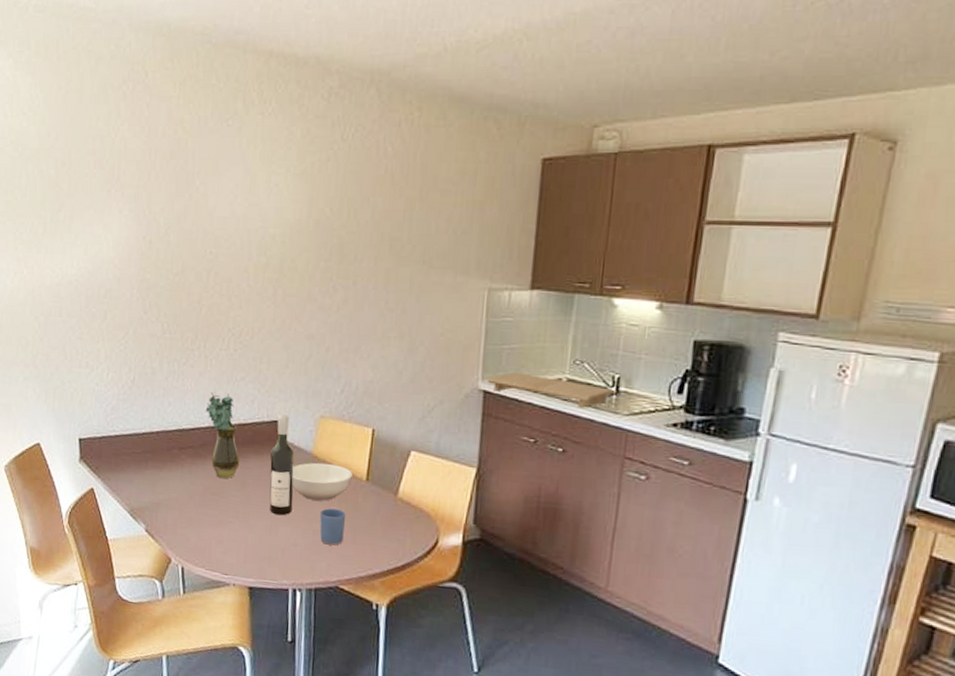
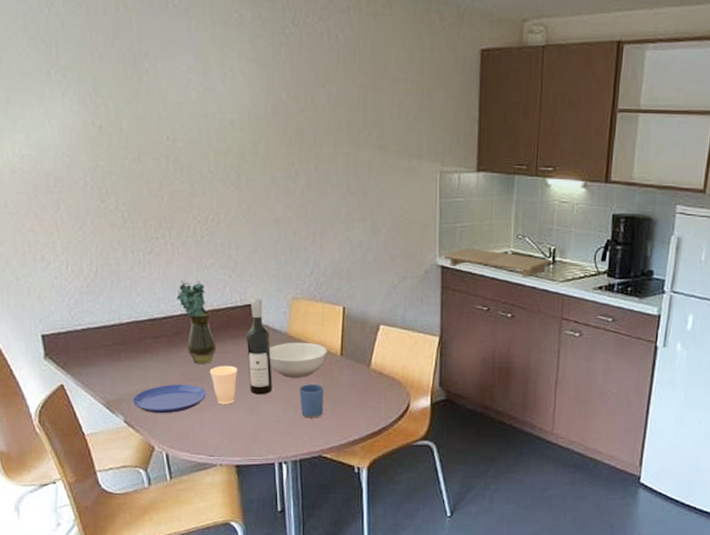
plate: none [154,496,227,526] -> present [132,384,207,414]
cup: none [230,481,259,523] -> present [209,365,238,405]

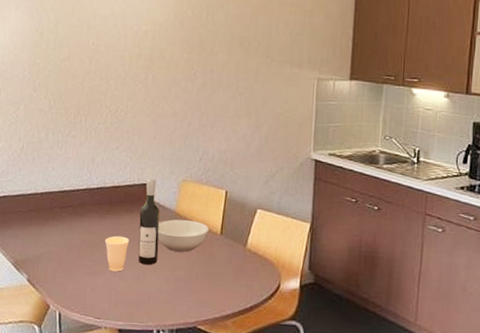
plate: present [132,384,207,414] -> none [36,249,101,276]
vase: present [176,280,217,364] -> none [84,159,114,233]
mug: present [300,384,324,418] -> none [181,258,204,291]
cutting board: present [443,248,552,277] -> none [317,145,417,174]

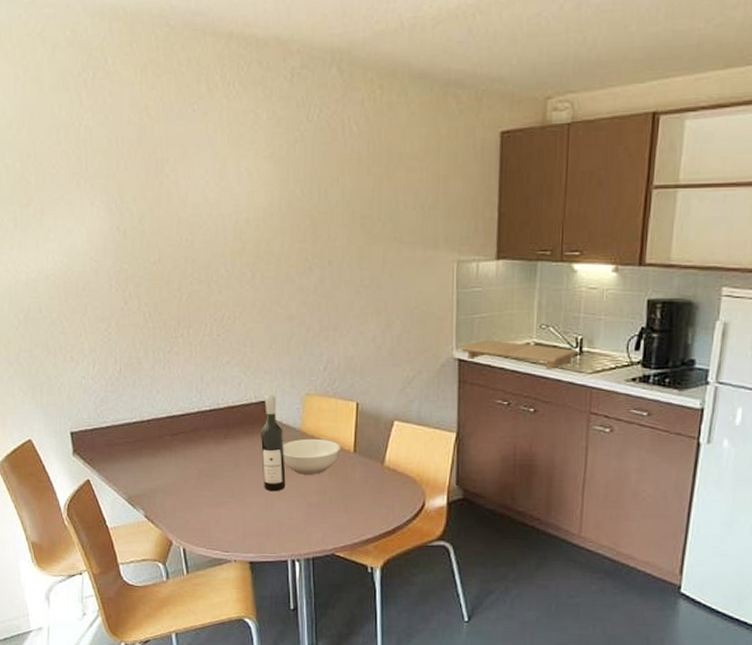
cup: present [104,235,130,272] -> none [224,461,252,501]
cutting board: none [317,145,417,174] -> present [461,340,579,369]

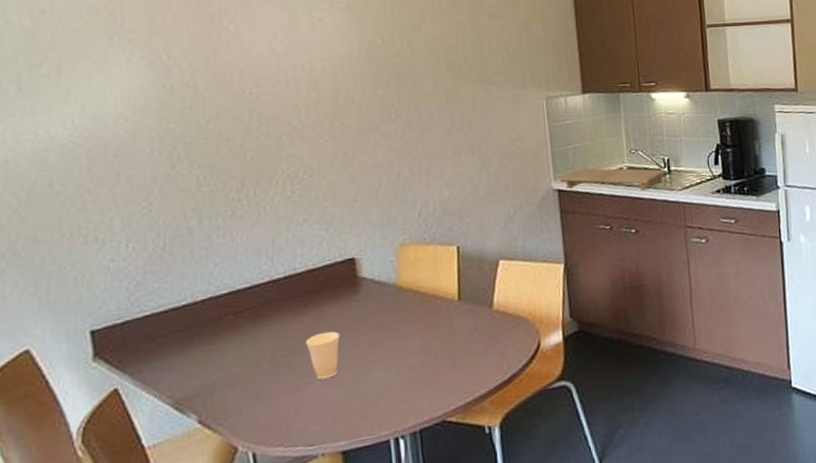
cup: none [224,461,252,501] -> present [305,331,340,380]
bottle: present [261,394,286,492] -> none [349,250,382,361]
bowl: present [283,438,340,475] -> none [376,291,443,335]

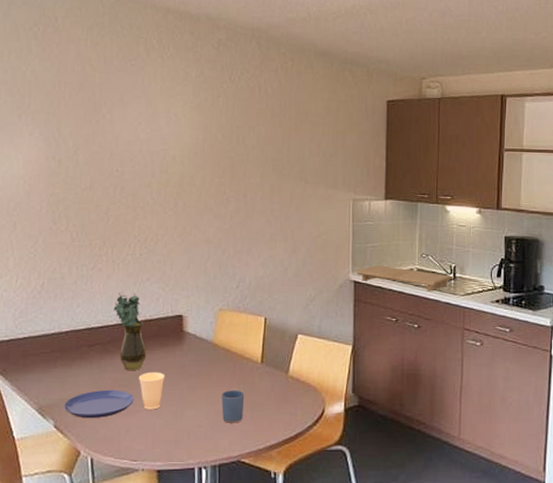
plate: none [208,361,303,405] -> present [63,389,135,419]
vase: none [263,240,314,336] -> present [113,293,147,370]
mug: none [414,336,443,379] -> present [221,390,245,423]

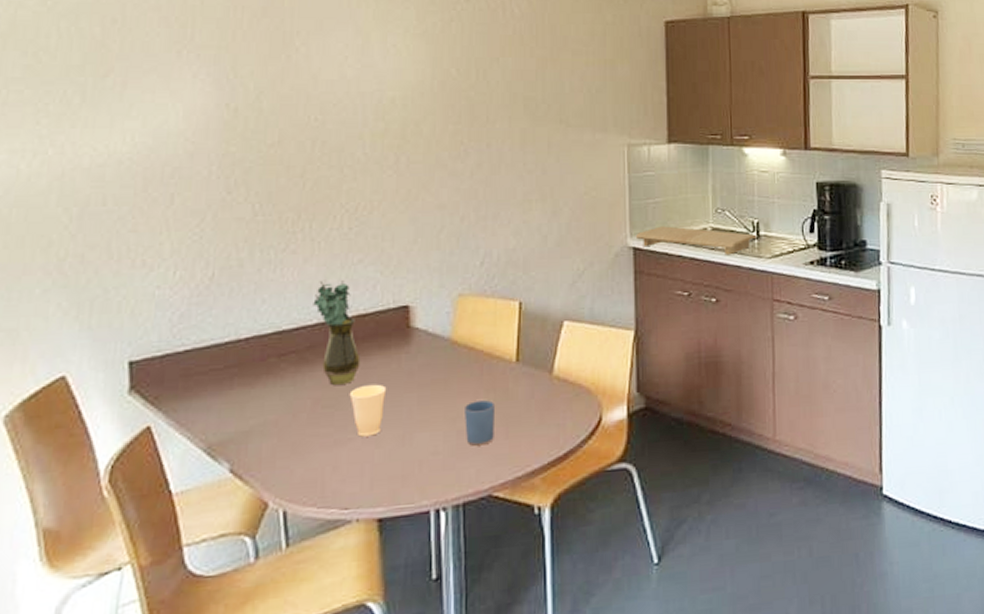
plate: present [63,389,135,419] -> none [243,413,345,456]

